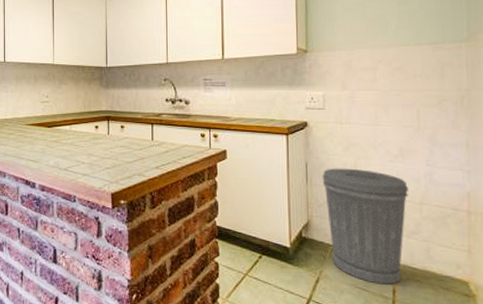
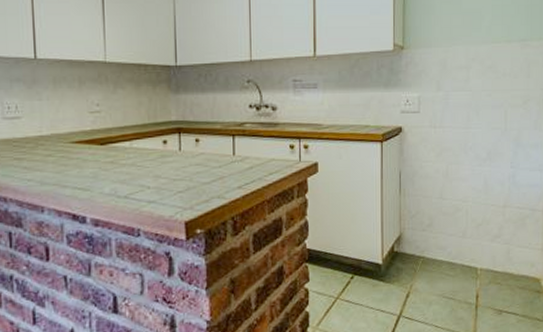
trash can: present [322,168,408,285] -> none [415,175,494,291]

